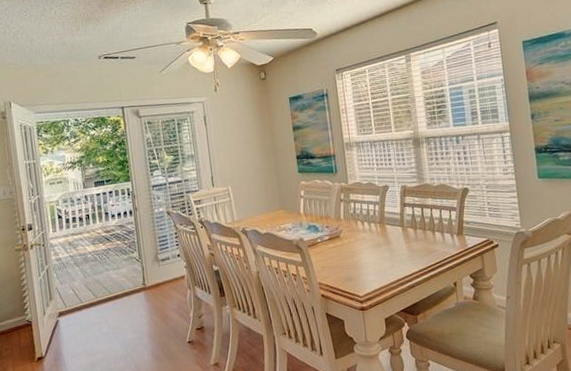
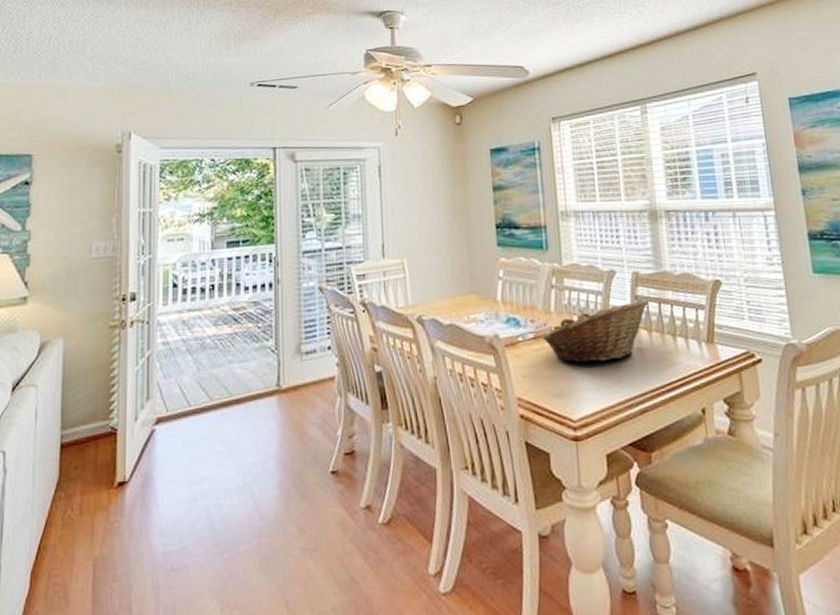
fruit basket: none [335,205,414,255] -> present [542,299,649,363]

